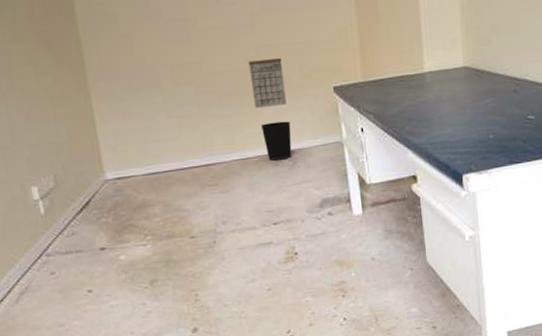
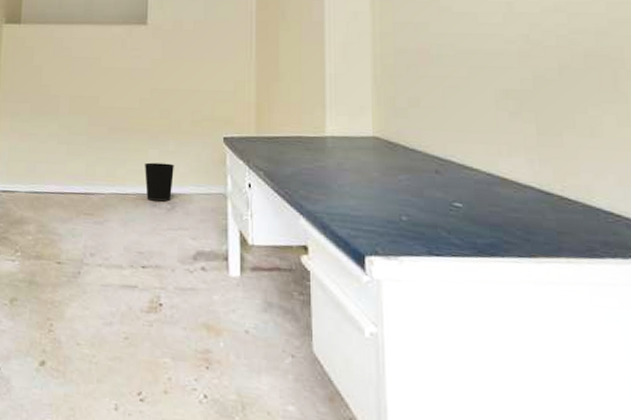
calendar: present [248,58,287,108] -> none [141,102,174,148]

